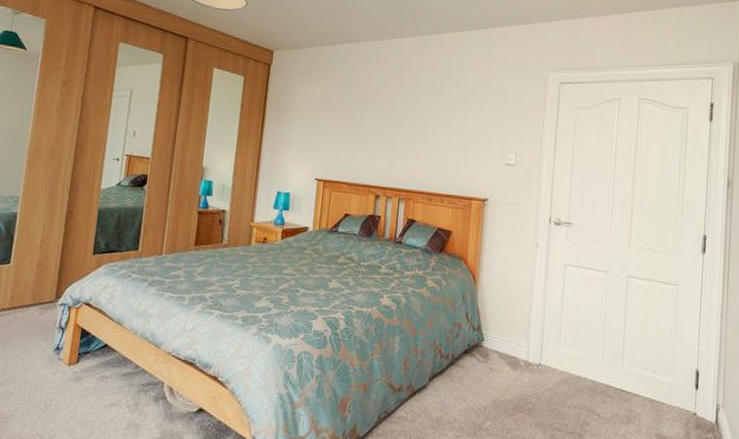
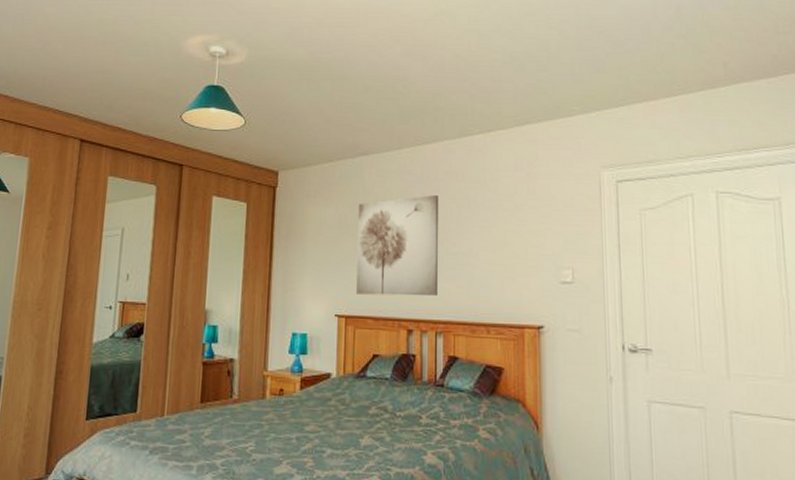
wall art: none [334,82,412,168] -> present [356,194,439,297]

